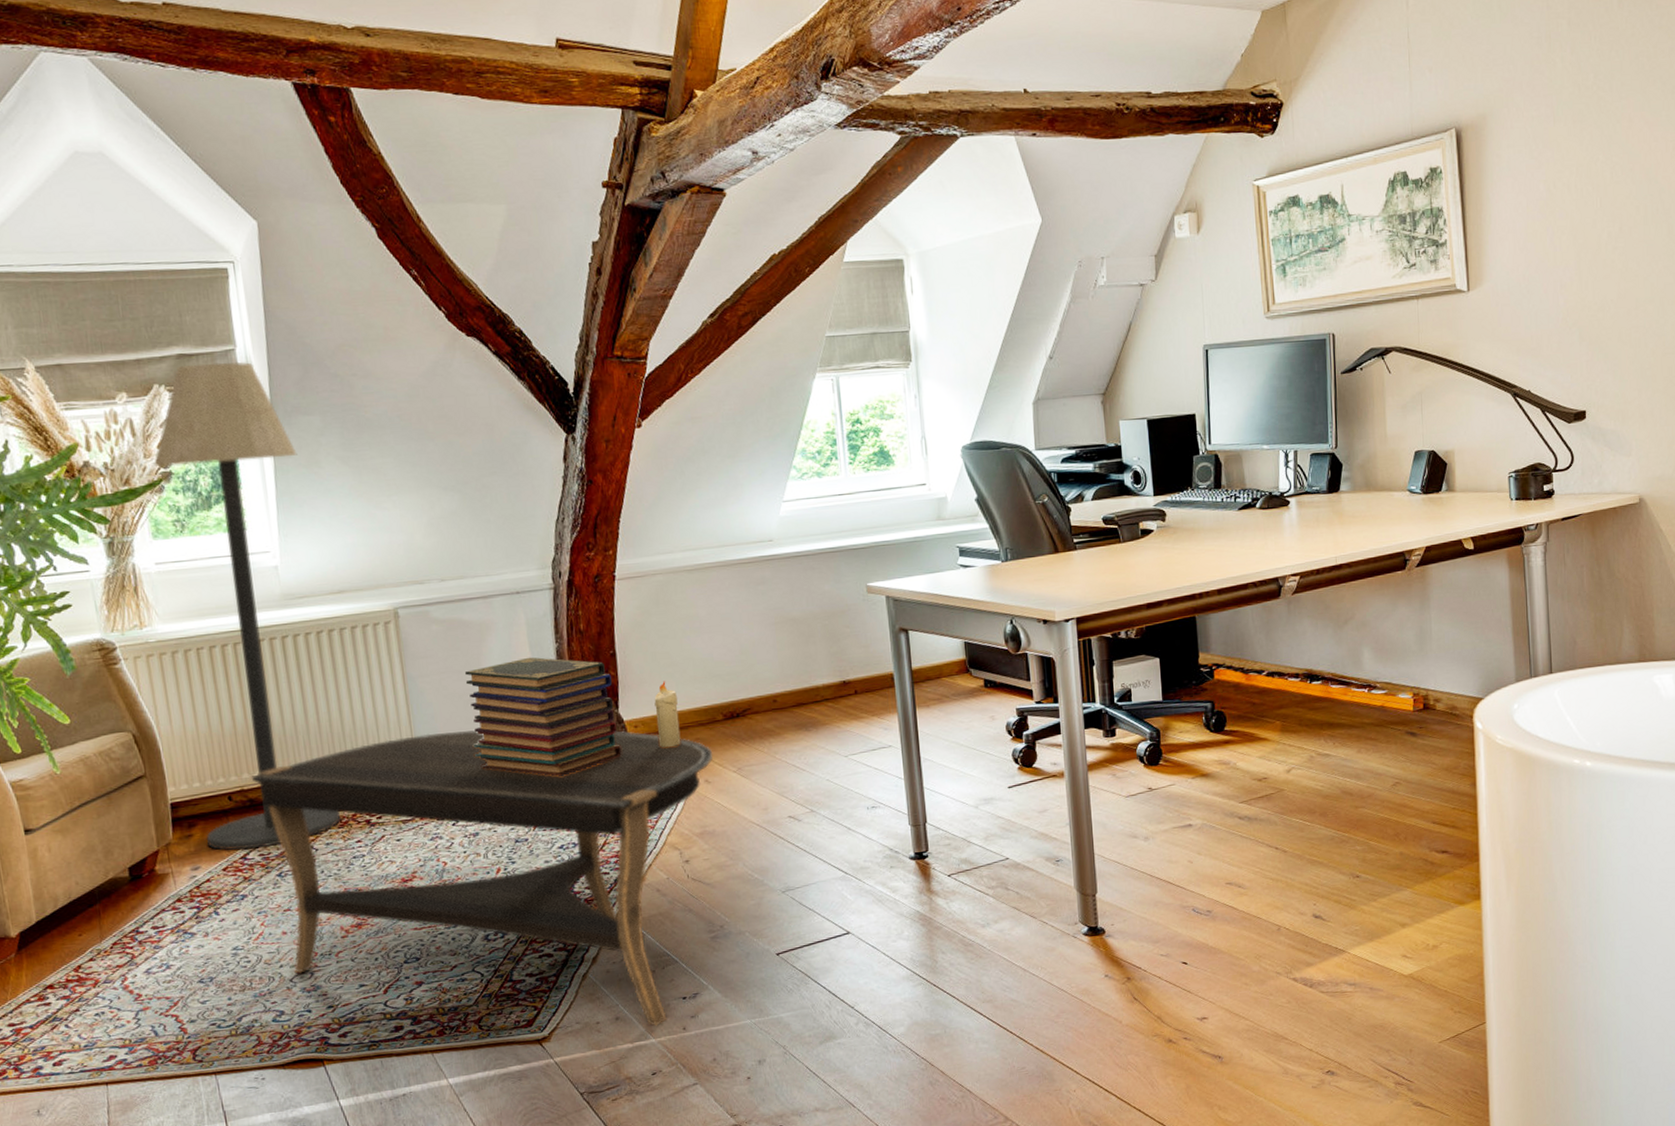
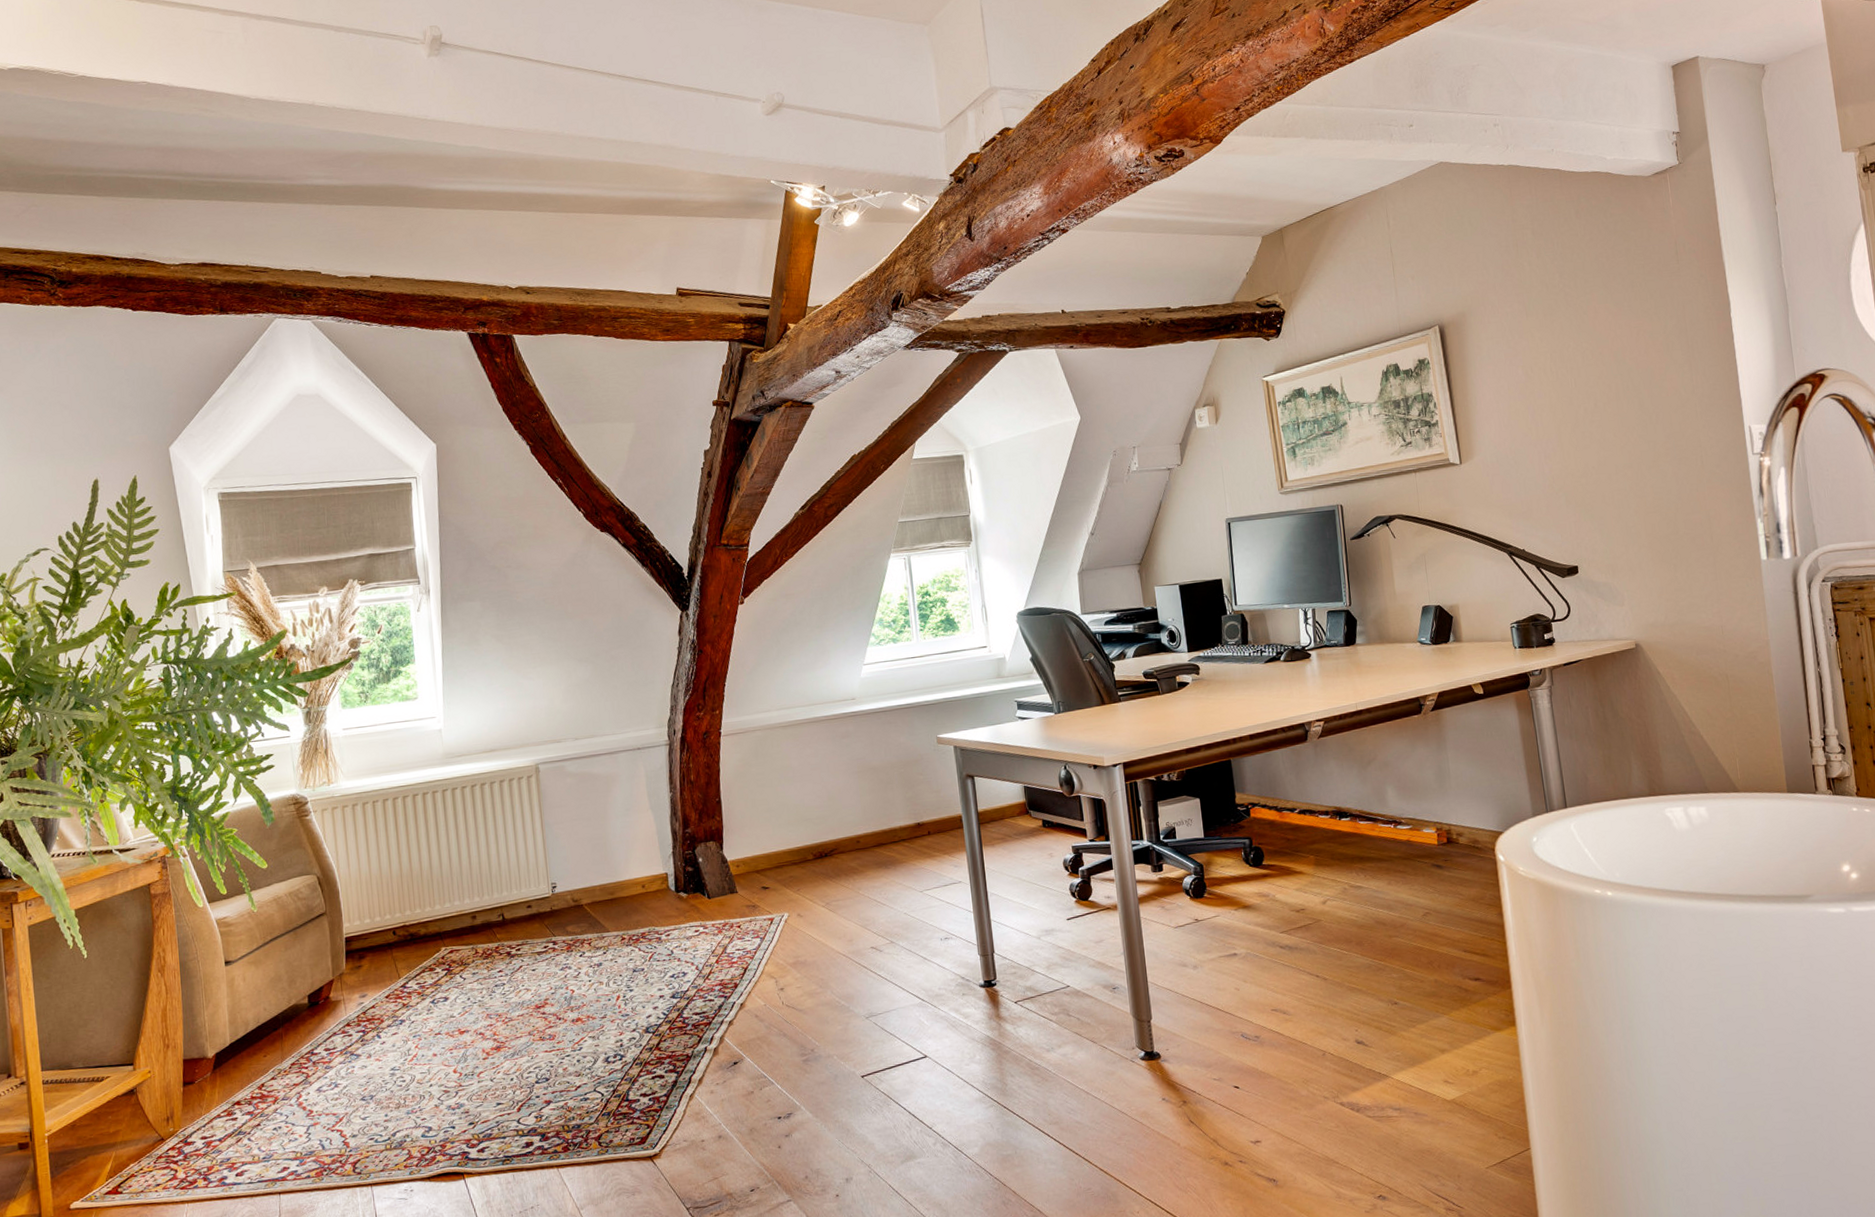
floor lamp: present [154,361,341,851] -> none [346,558,486,980]
coffee table: present [251,730,713,1027] -> none [412,870,805,1145]
book stack: present [464,657,622,777] -> none [593,805,726,912]
candle: present [654,681,681,748] -> none [753,824,777,885]

